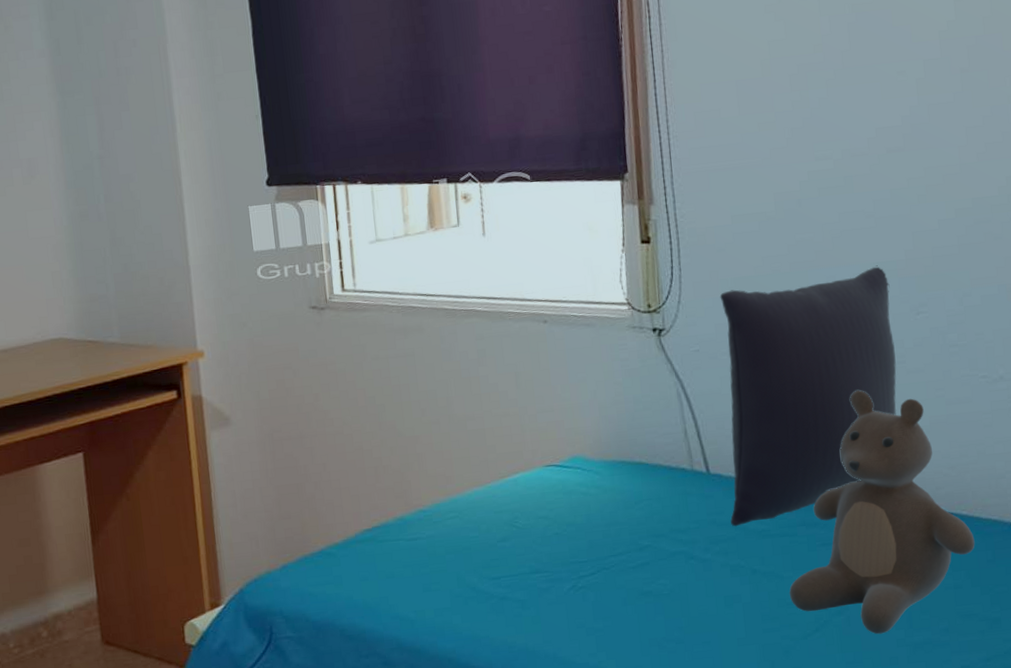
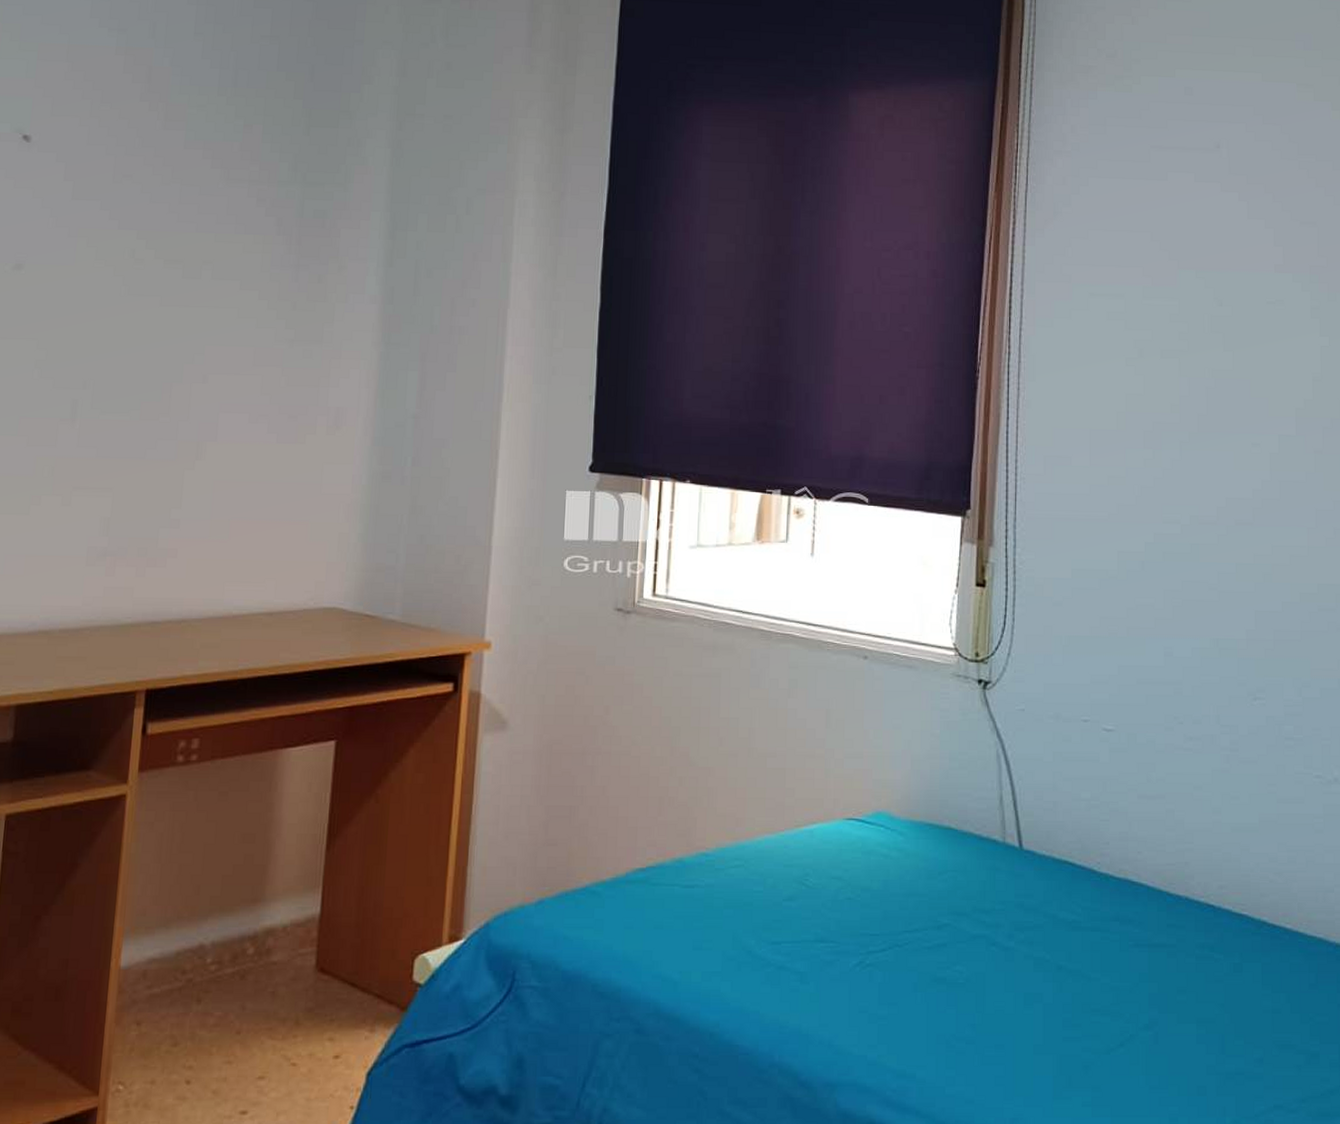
pillow: present [720,265,897,527] -> none [1040,642,1229,914]
teddy bear: present [789,390,975,635] -> none [1096,775,1298,1057]

